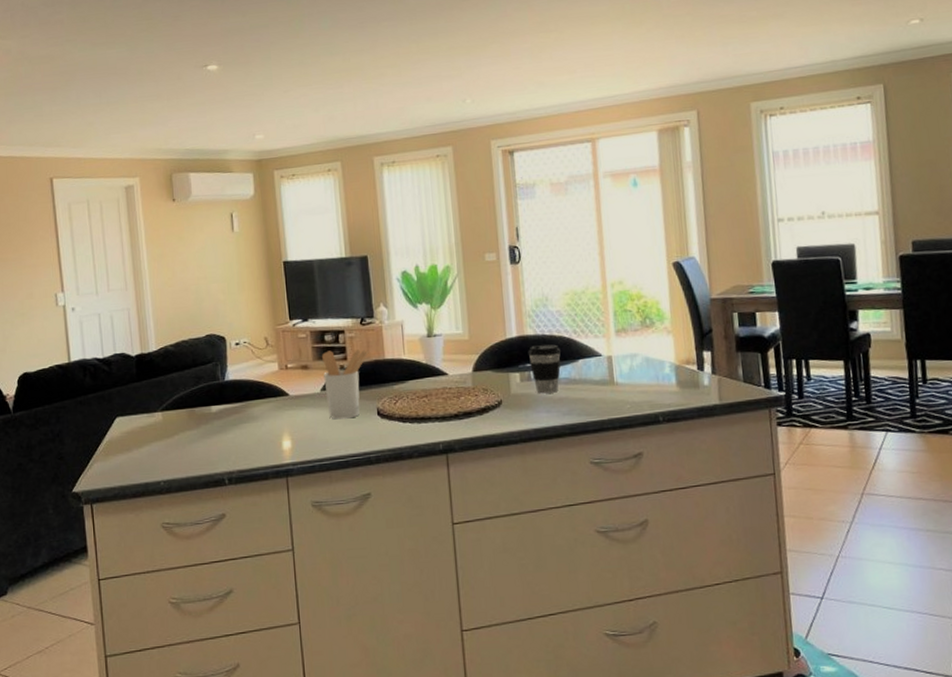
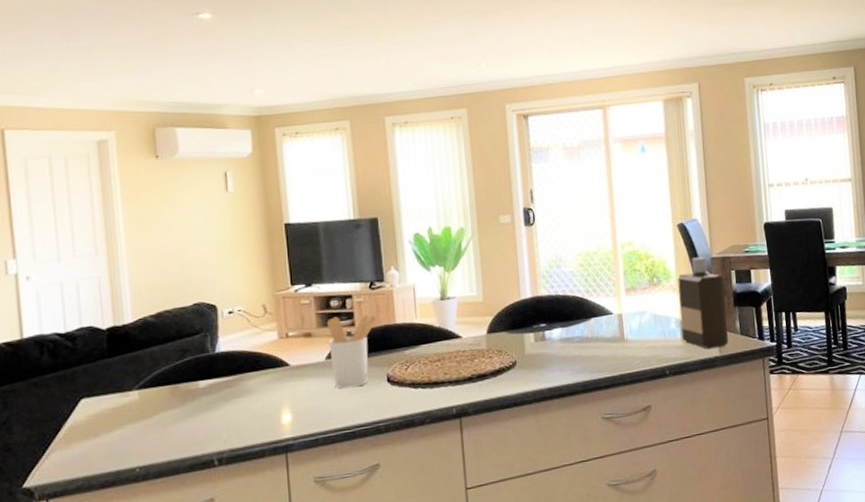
coffee cup: present [528,344,561,394] -> none [542,304,574,353]
bottle: none [672,297,730,396] -> present [677,256,729,349]

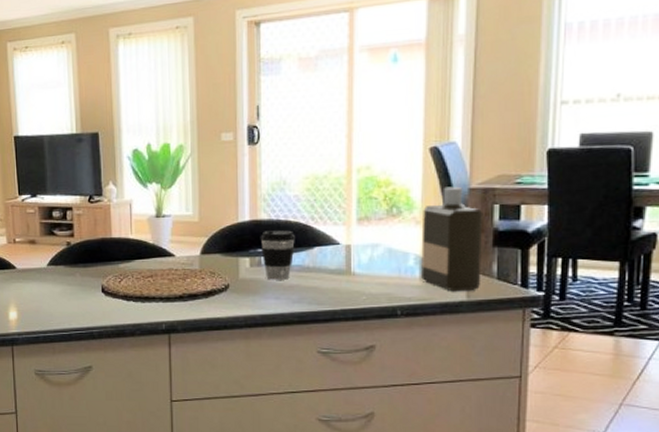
utensil holder: present [326,314,379,389] -> none [48,227,96,294]
coffee cup: none [542,304,574,353] -> present [260,230,295,280]

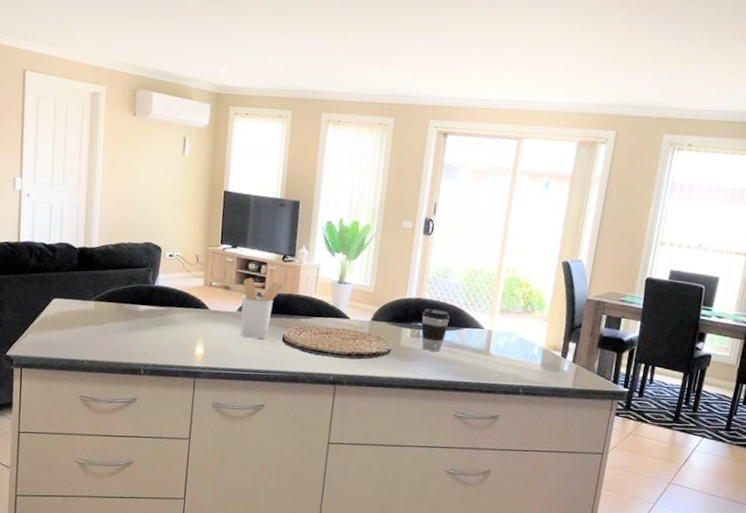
utensil holder: none [48,227,96,294] -> present [240,277,285,339]
bottle: present [421,186,483,292] -> none [542,295,594,381]

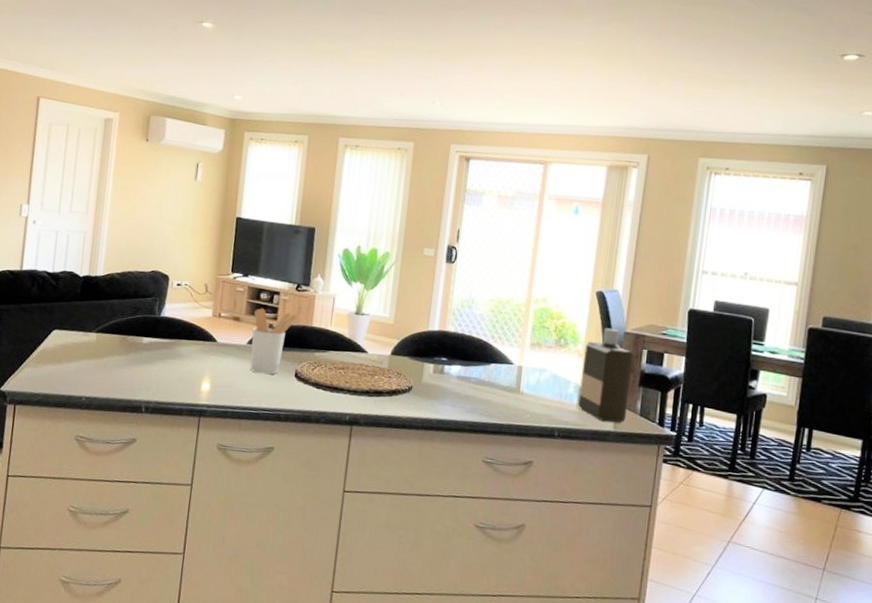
coffee cup: present [421,309,450,352] -> none [445,342,476,390]
bottle: none [542,295,594,381] -> present [578,327,634,423]

